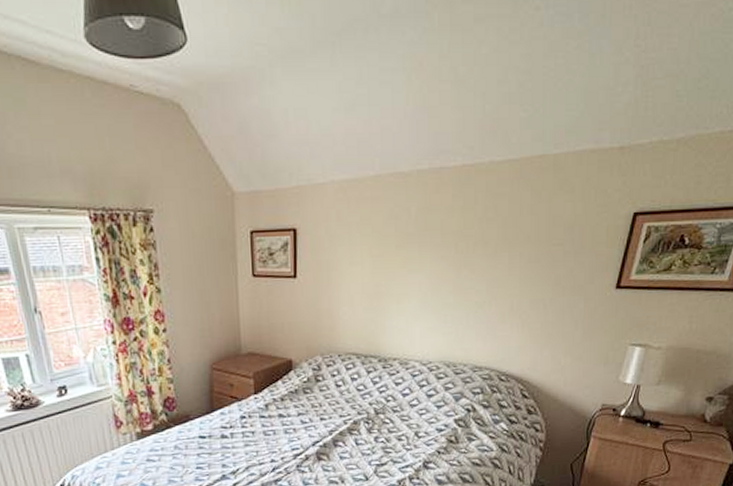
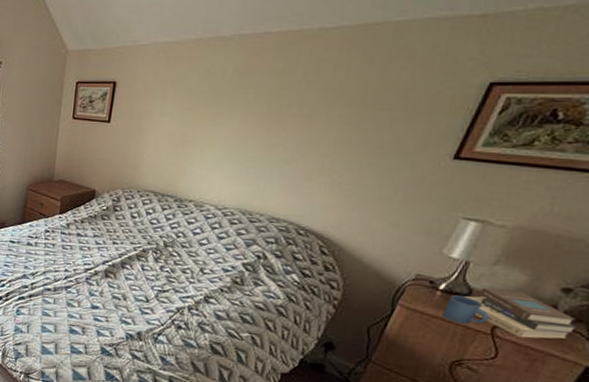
mug: none [626,418,660,447] -> present [442,295,489,326]
books: none [639,406,720,449] -> present [463,288,578,340]

